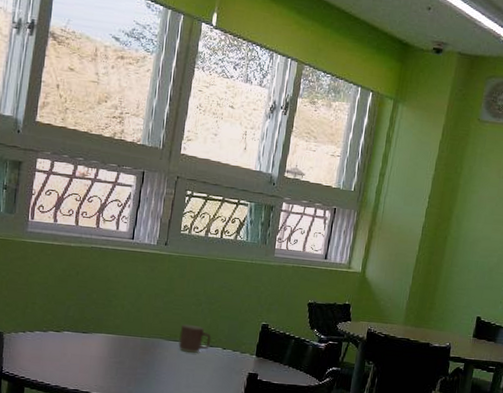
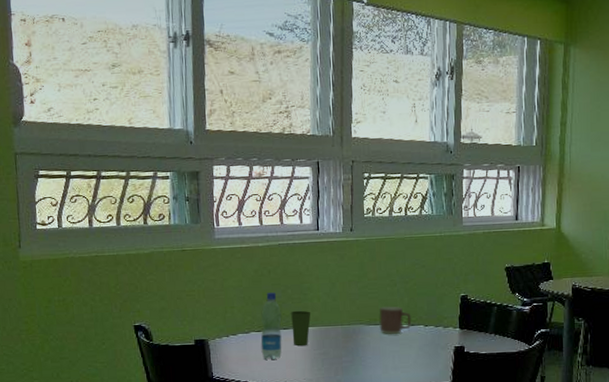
bottle: none [56,294,83,363] -> present [260,293,282,360]
cup: none [90,315,113,352] -> present [291,310,311,346]

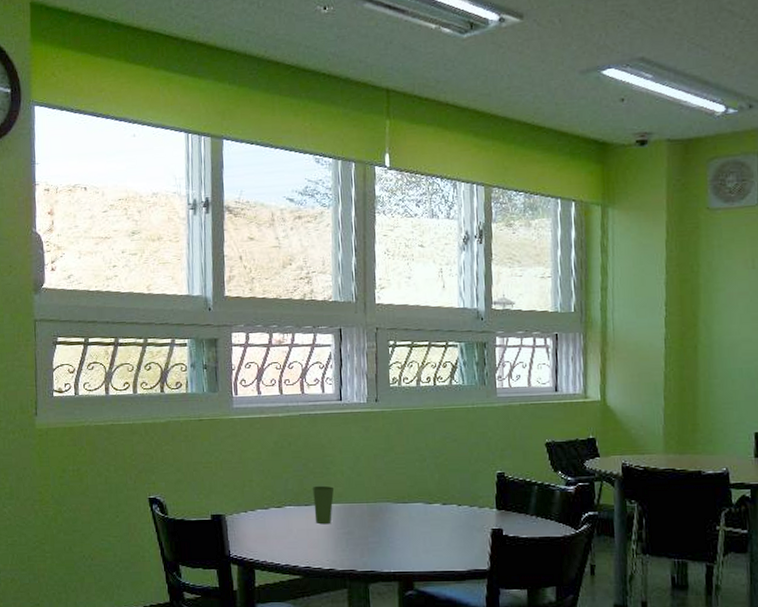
bottle: present [260,293,282,360] -> none [280,466,304,539]
mug: present [379,306,412,335] -> none [407,482,444,515]

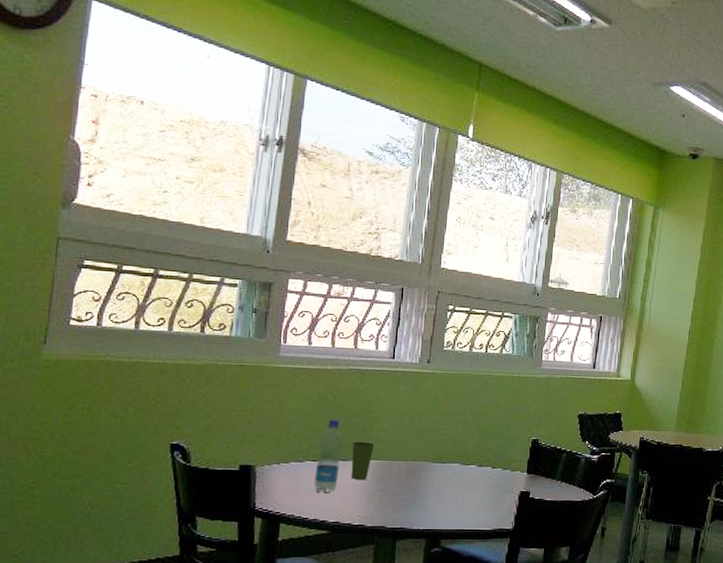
bottle: none [280,466,304,539] -> present [314,420,343,494]

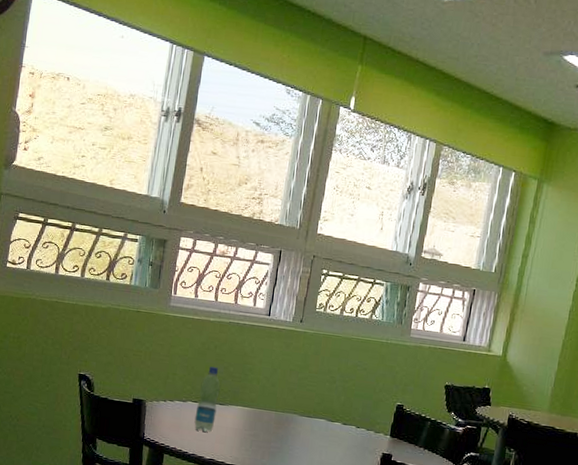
cup: present [350,441,375,479] -> none [226,388,249,424]

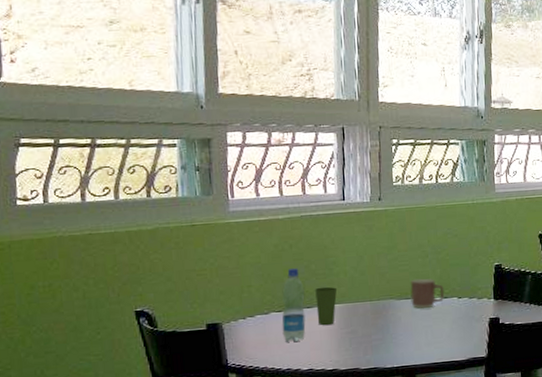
cup: none [226,388,249,424] -> present [315,286,338,325]
mug: none [312,400,345,430] -> present [410,278,445,309]

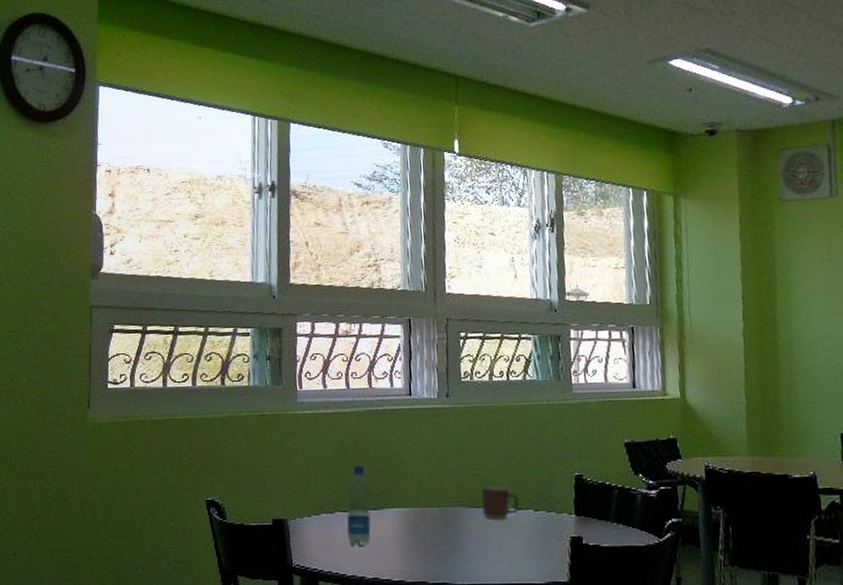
cup: present [315,286,338,325] -> none [381,487,404,530]

